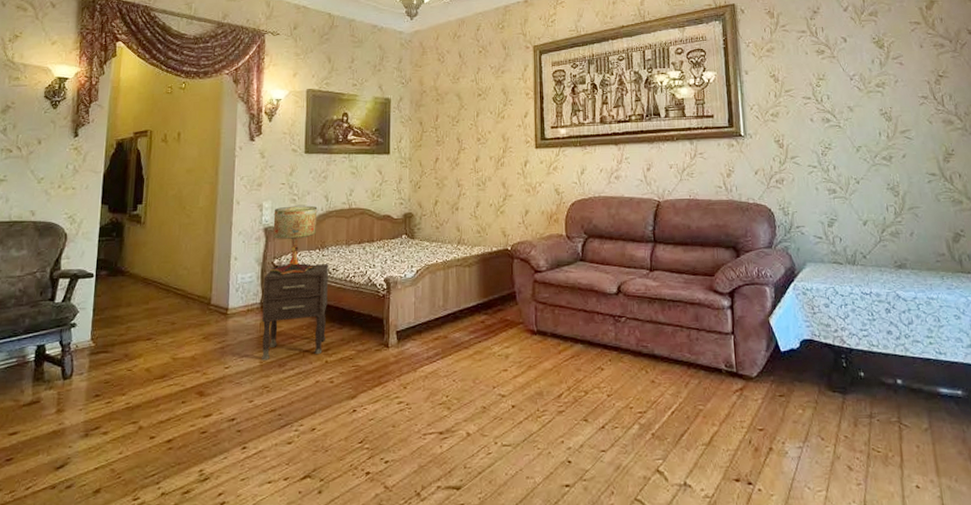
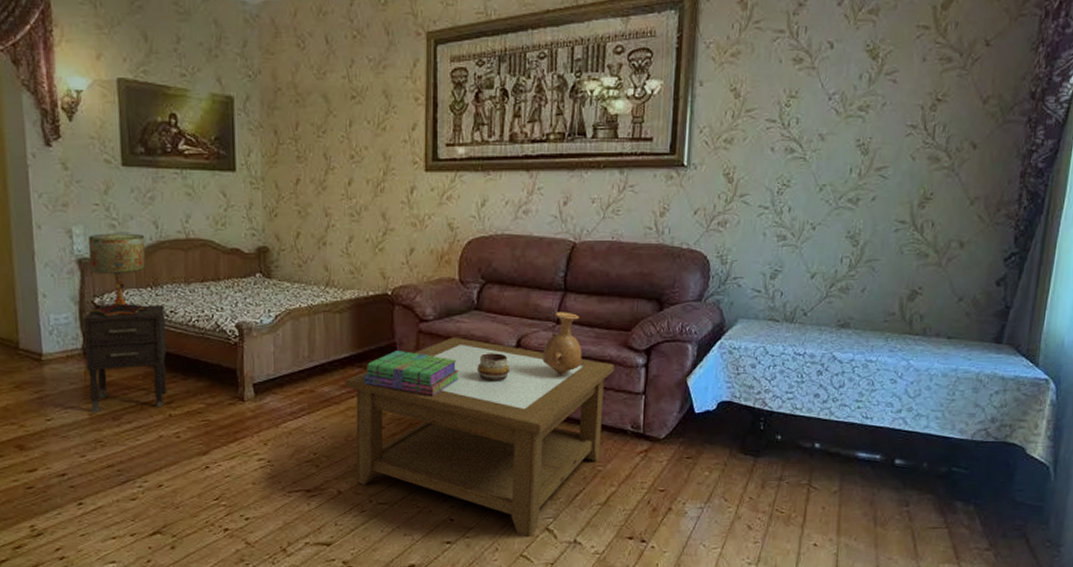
coffee table: none [473,286,704,480] -> present [345,338,615,538]
stack of books: none [489,299,570,339] -> present [364,351,459,396]
decorative bowl: none [585,299,614,325] -> present [477,353,511,381]
vase: none [640,260,675,318] -> present [542,311,582,375]

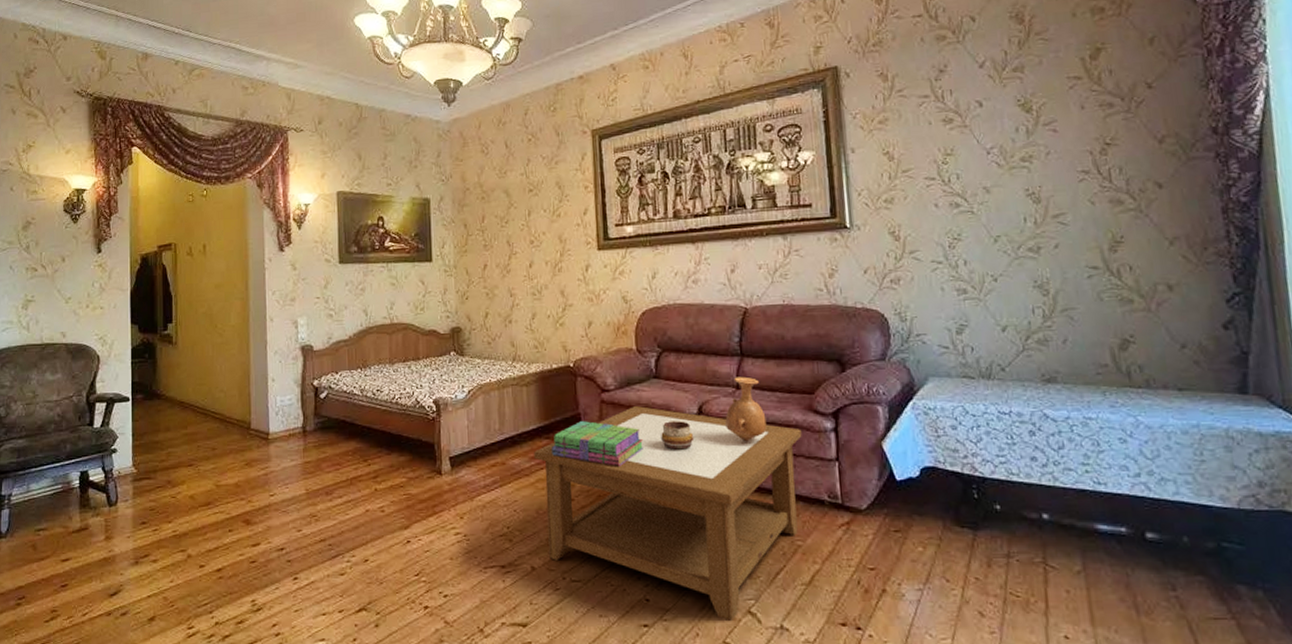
nightstand: present [83,305,167,413] -> none [304,384,373,488]
table lamp: present [87,233,149,317] -> none [310,321,359,397]

